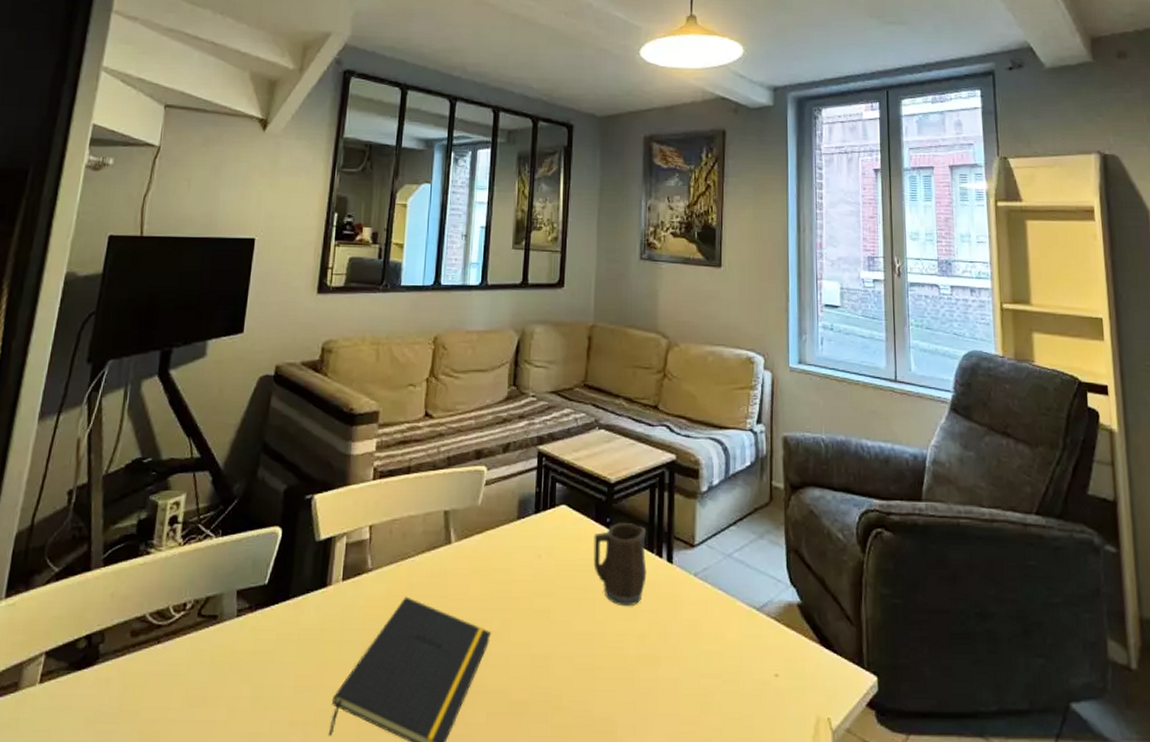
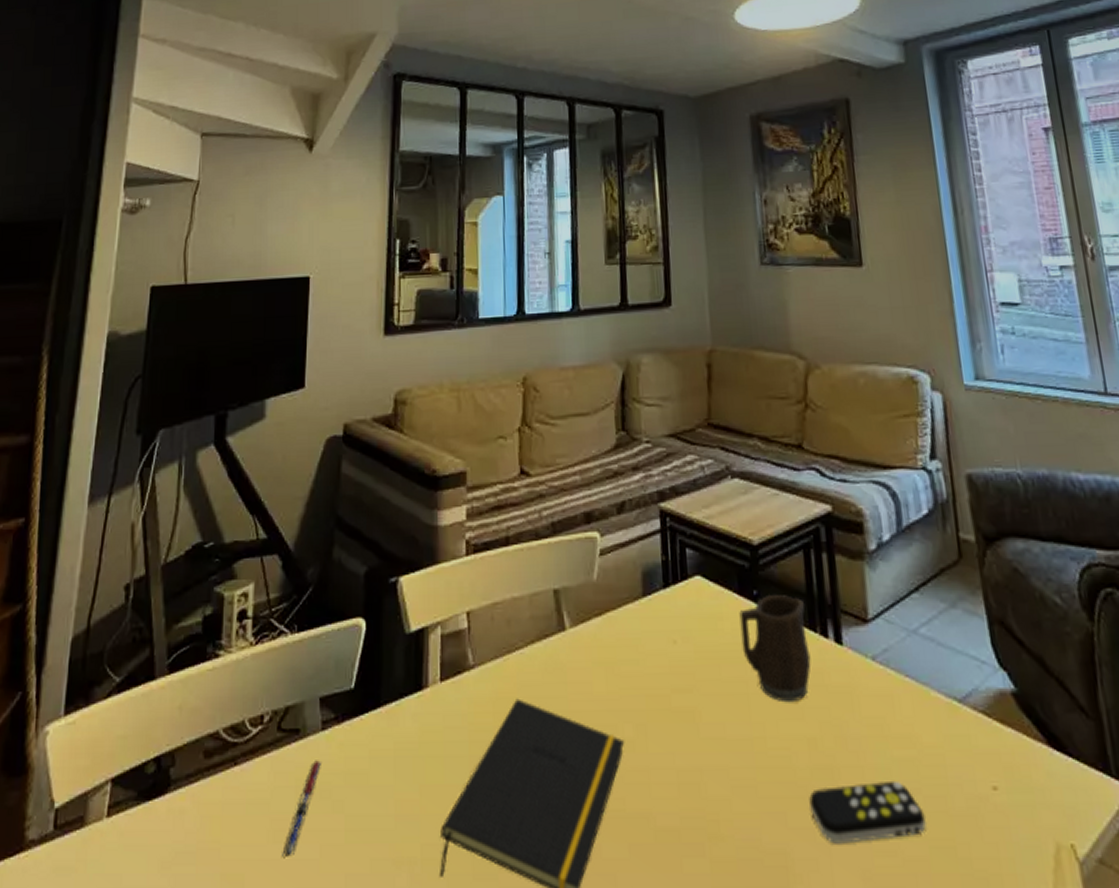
pen: none [194,641,235,718] -> present [282,760,322,857]
remote control: none [634,669,721,715] -> present [809,782,926,844]

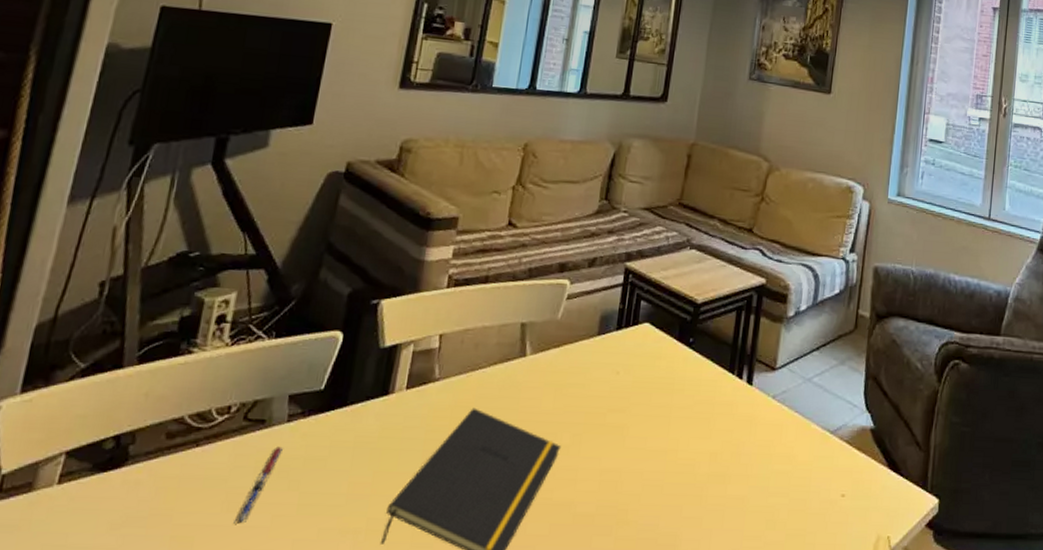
mug: present [739,595,811,703] -> none [672,343,730,426]
remote control: present [809,782,926,844] -> none [701,487,788,530]

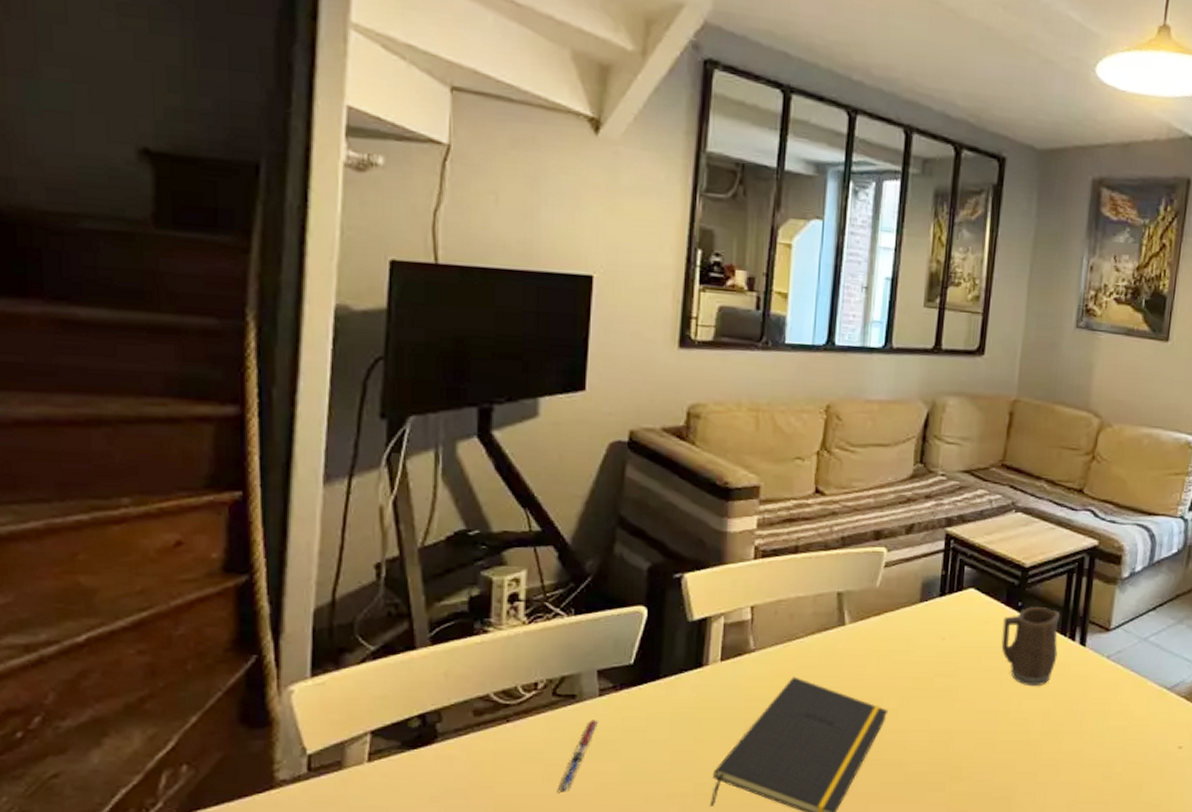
mug: none [672,343,730,426] -> present [1001,607,1061,687]

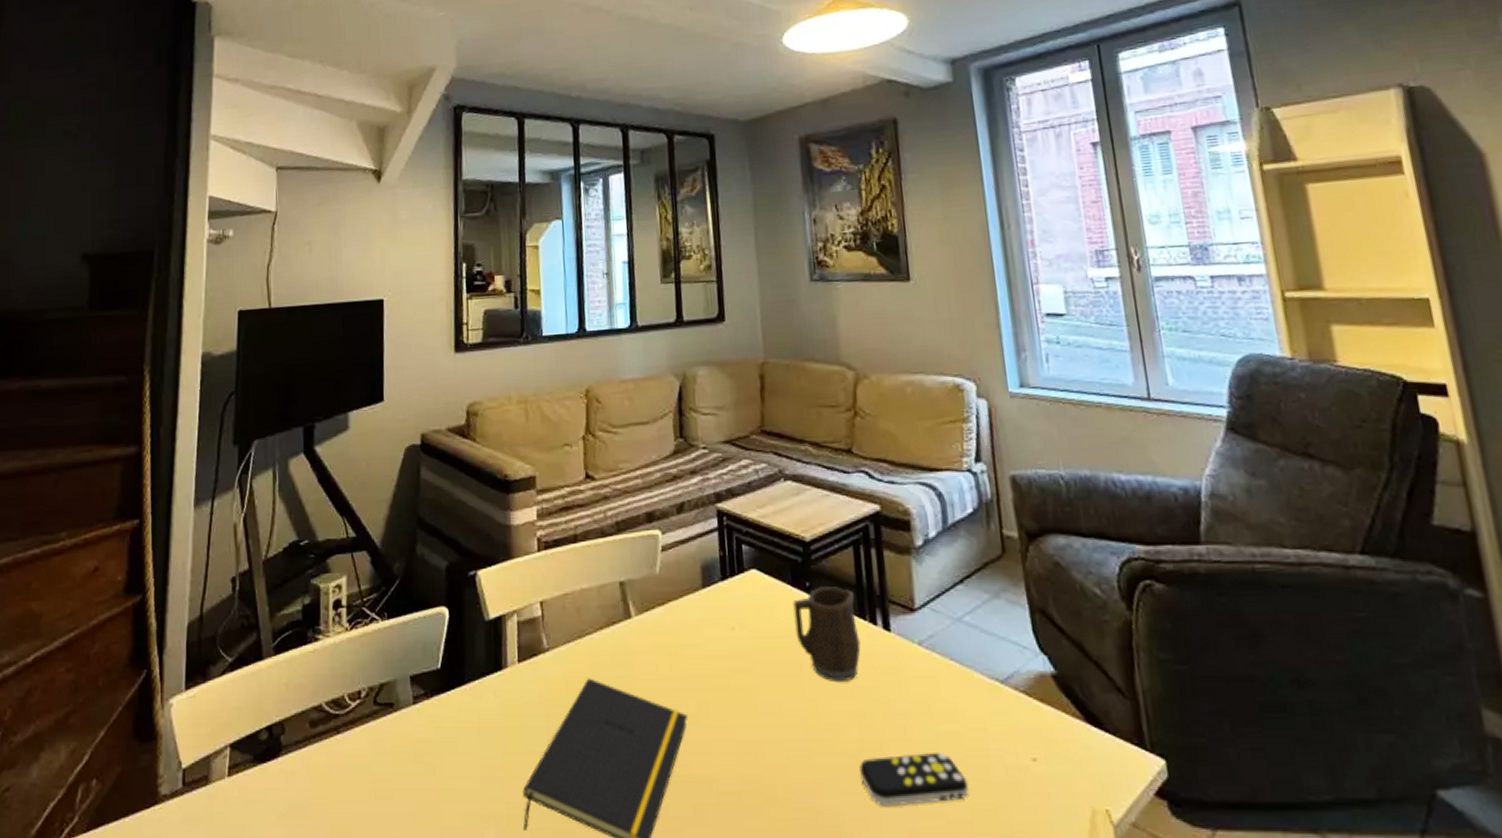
pen: present [557,720,599,792] -> none [383,730,415,811]
remote control: none [1036,742,1124,783] -> present [859,753,969,807]

